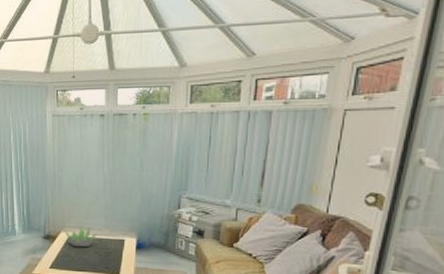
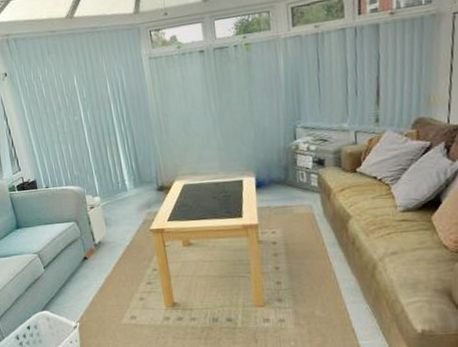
succulent plant: present [65,226,97,247] -> none [179,170,213,195]

